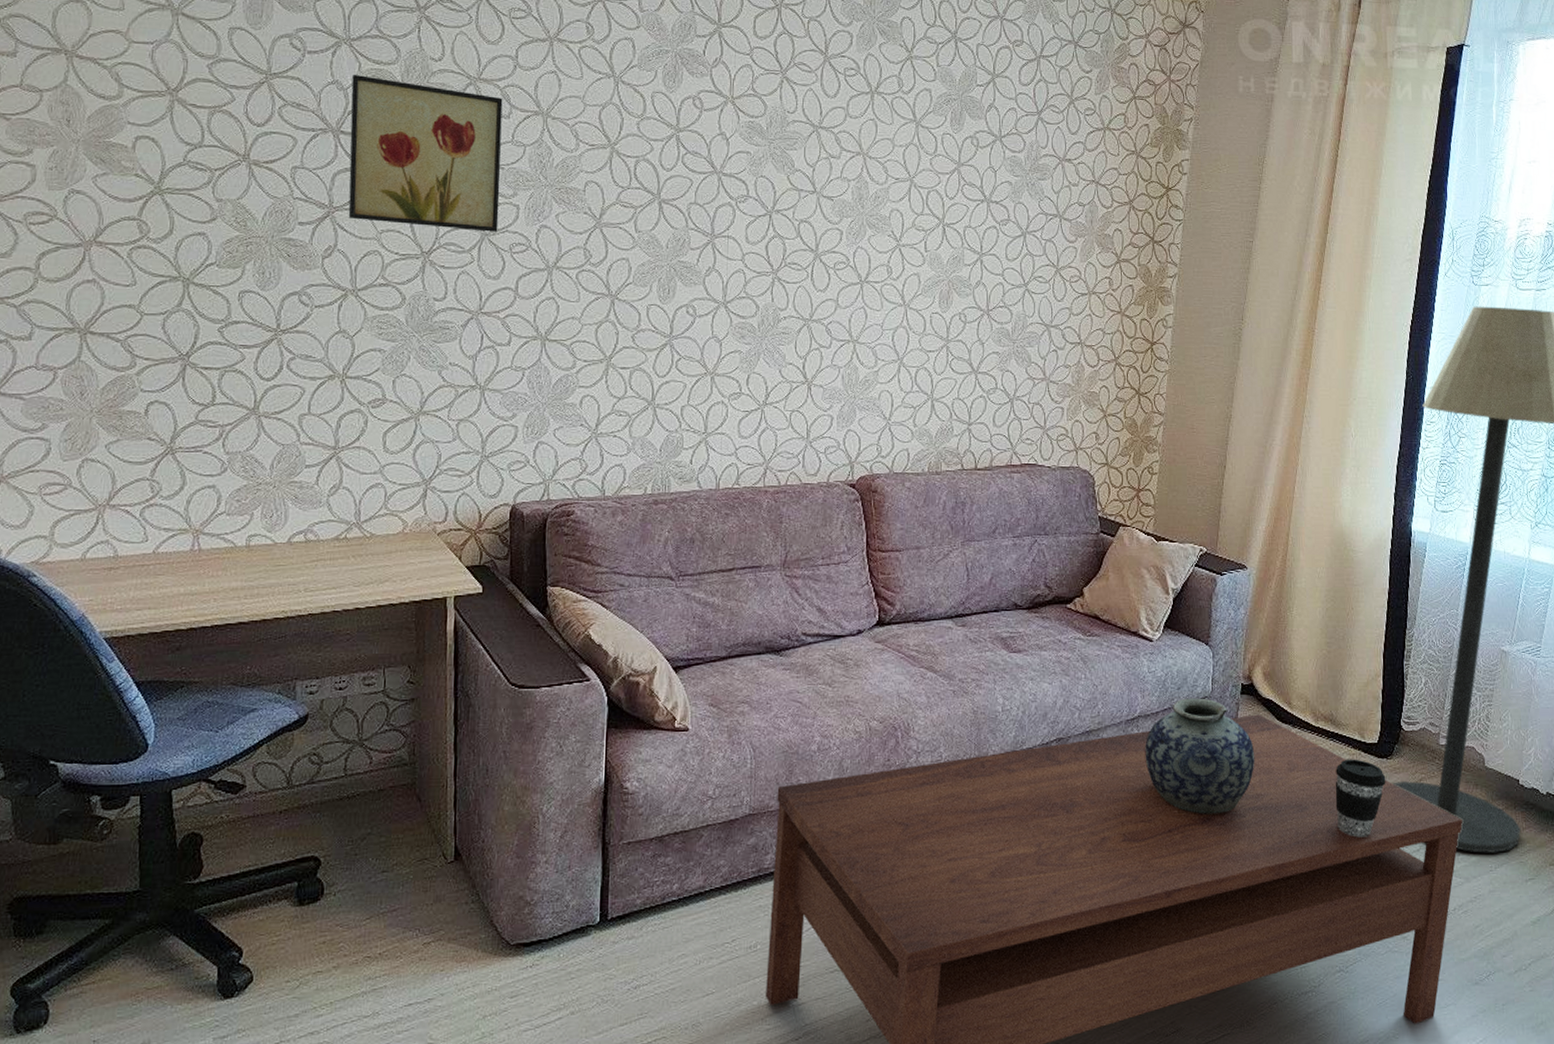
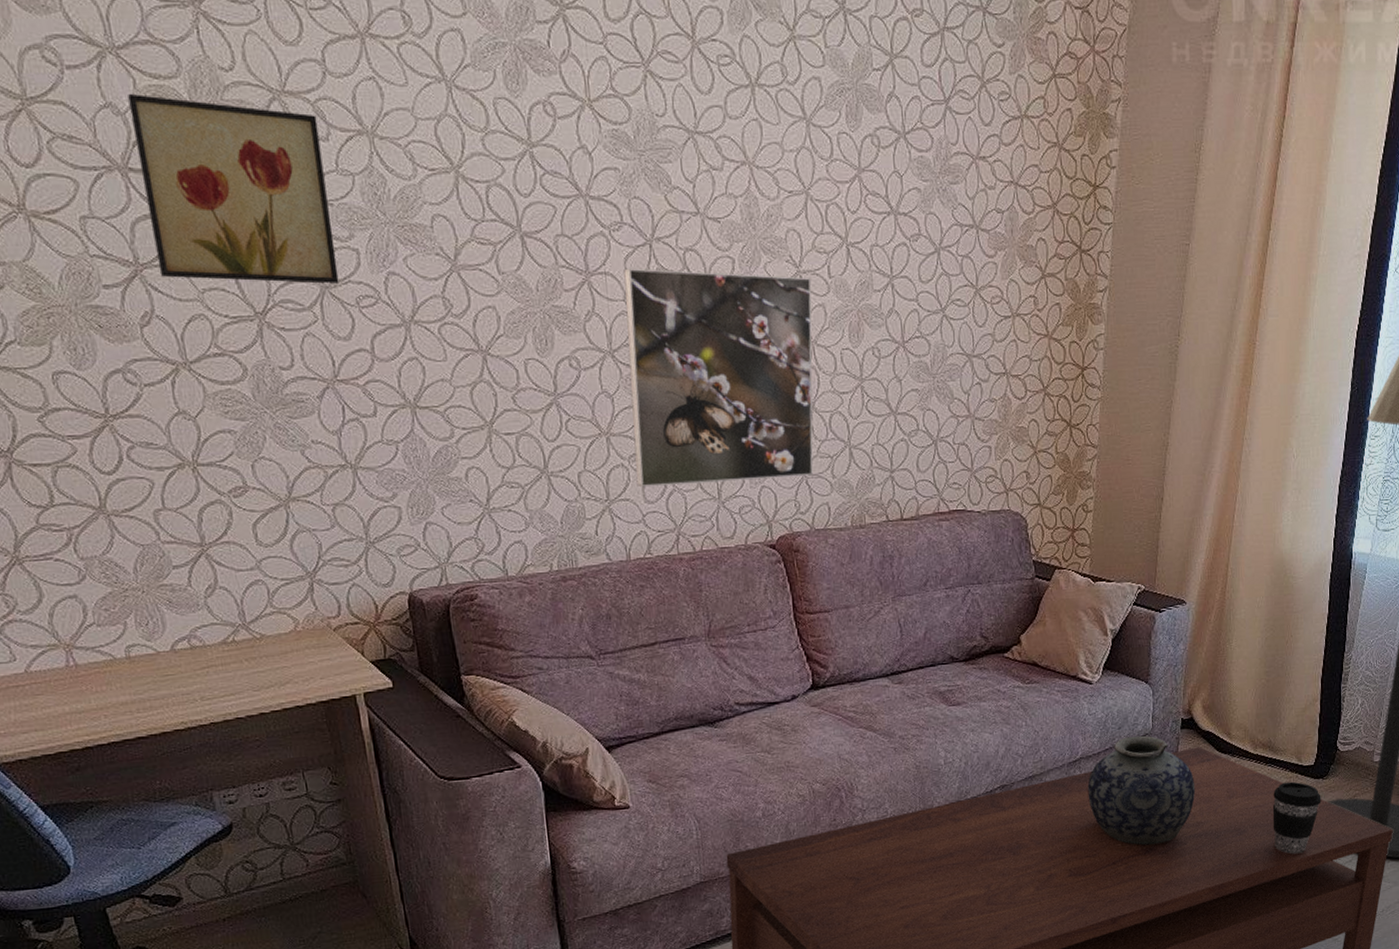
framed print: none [733,233,909,424] -> present [623,268,814,488]

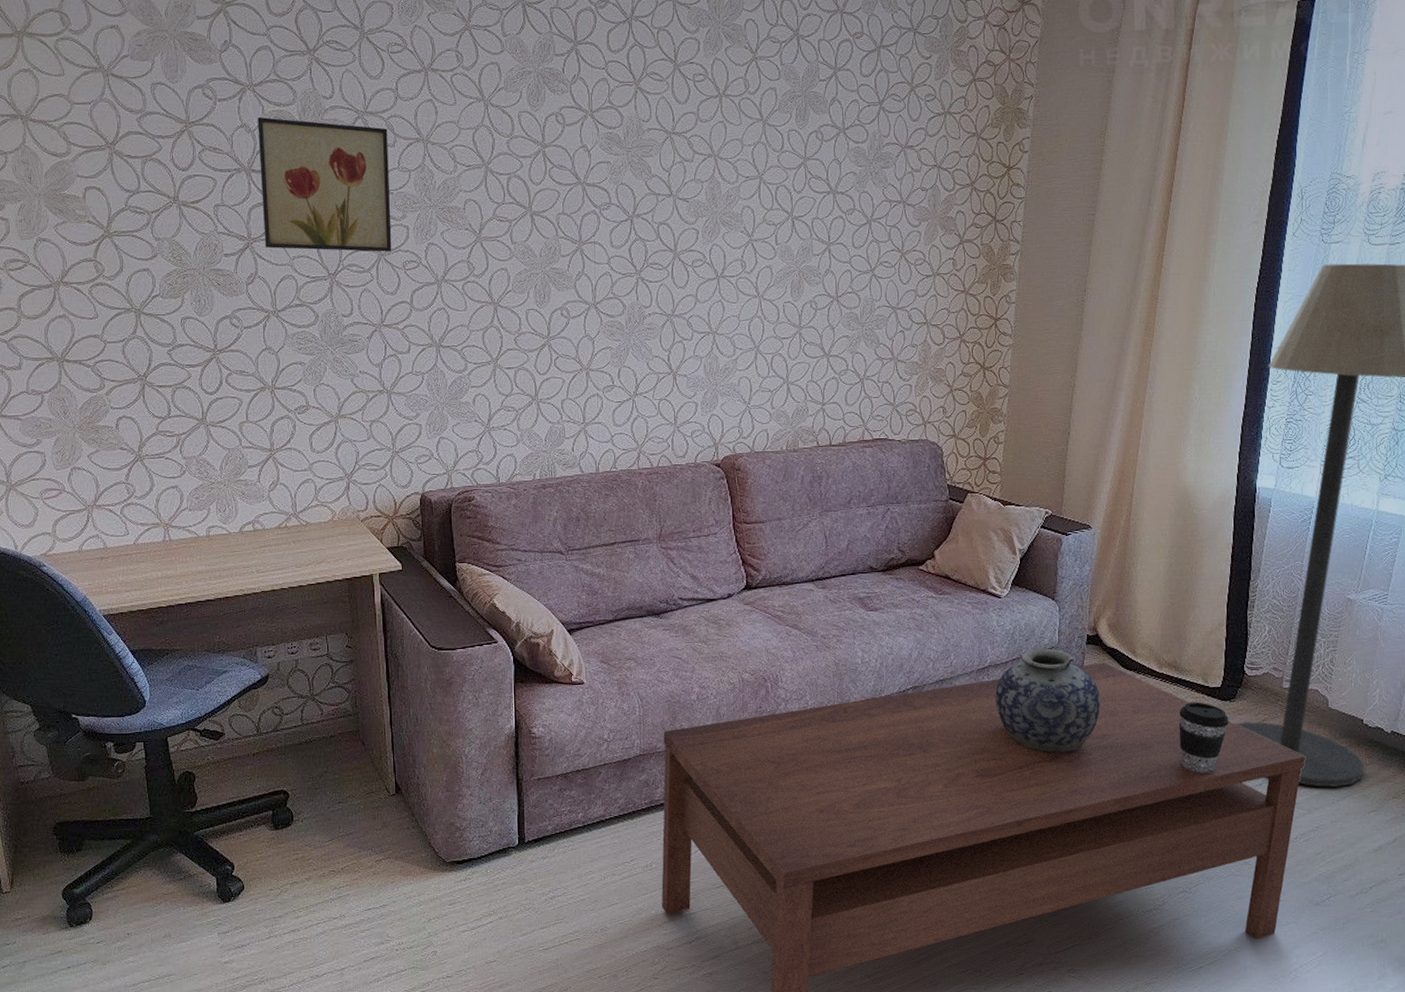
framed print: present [623,268,814,488] -> none [608,238,761,413]

